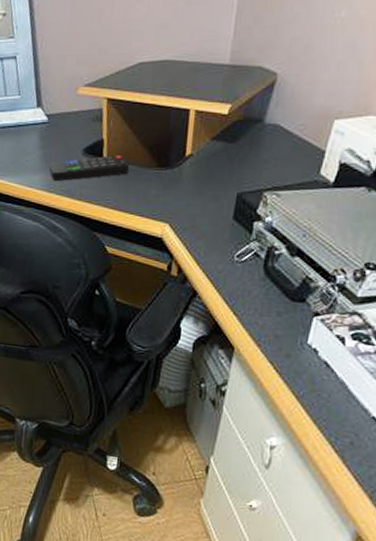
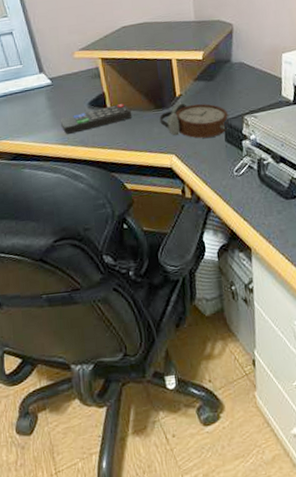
alarm clock: none [159,164,245,211] -> present [159,103,229,138]

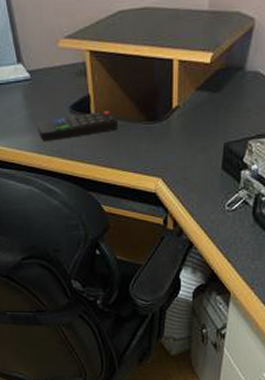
alarm clock: present [159,103,229,138] -> none [149,117,231,162]

